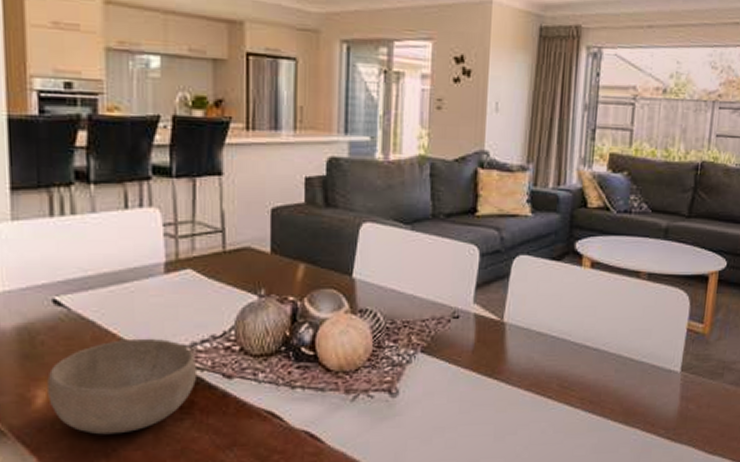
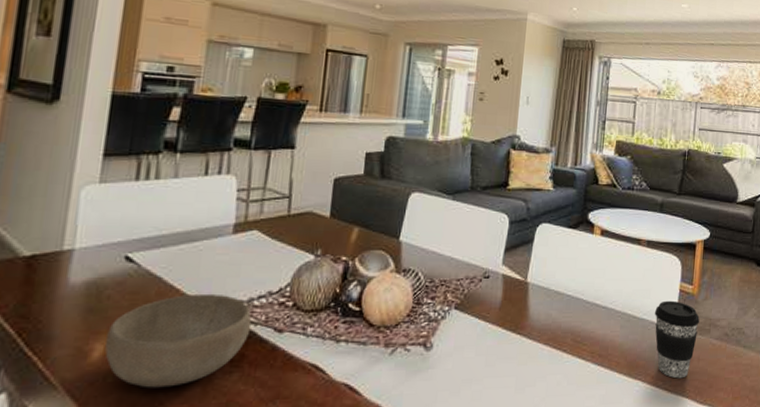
coffee cup: none [656,341,711,427] -> present [655,300,700,379]

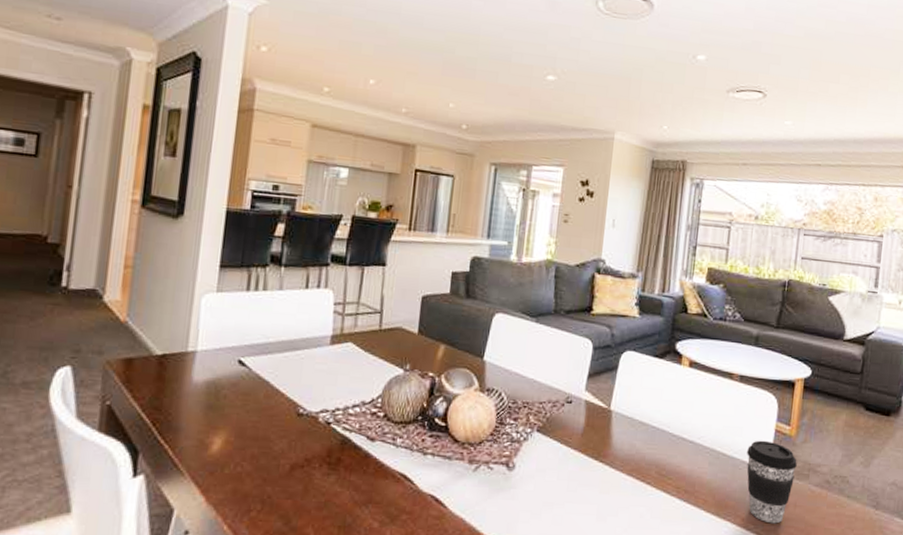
bowl: present [105,293,252,388] -> none [222,398,347,483]

